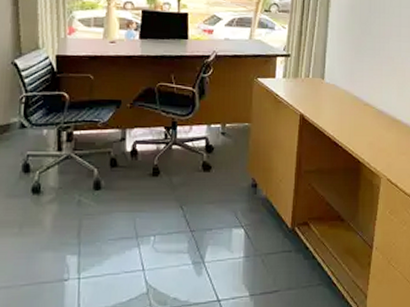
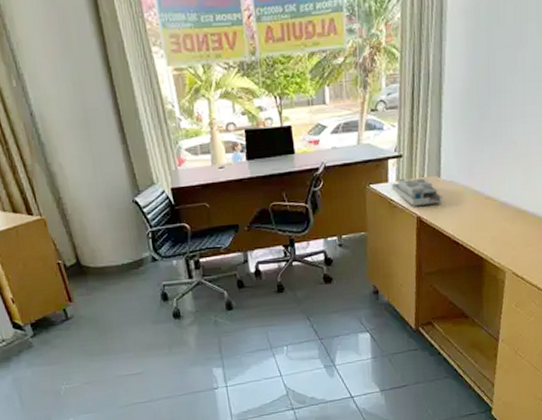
desk organizer: none [277,77,325,104] -> present [391,178,442,206]

